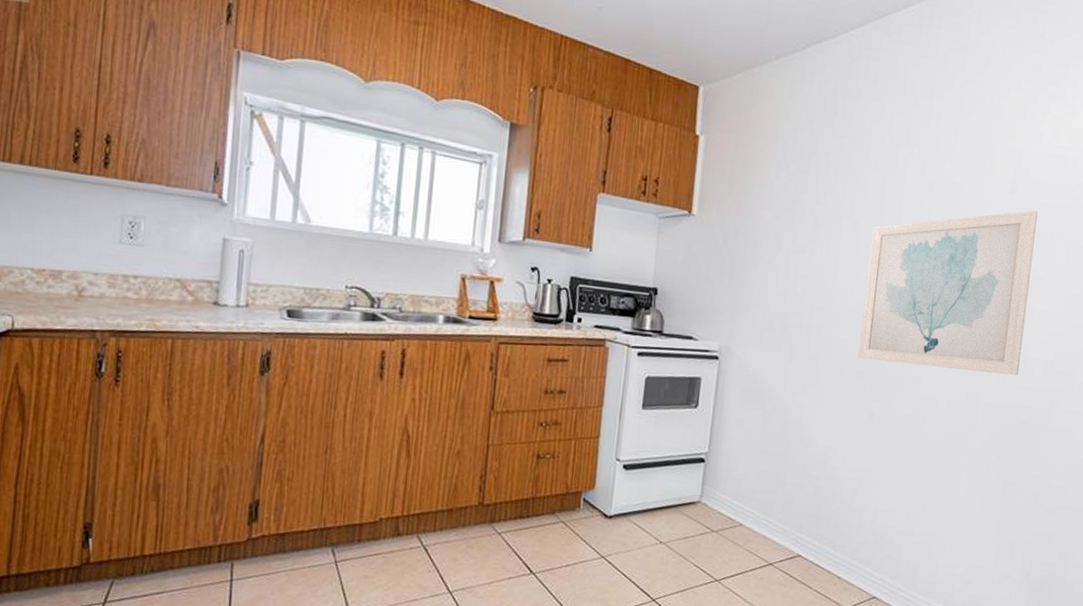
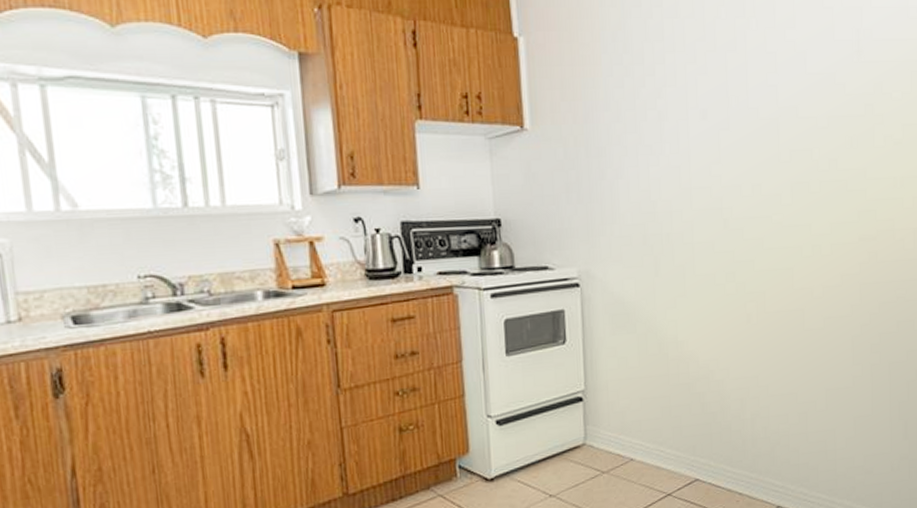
wall art: present [858,210,1038,376] -> none [720,70,890,260]

